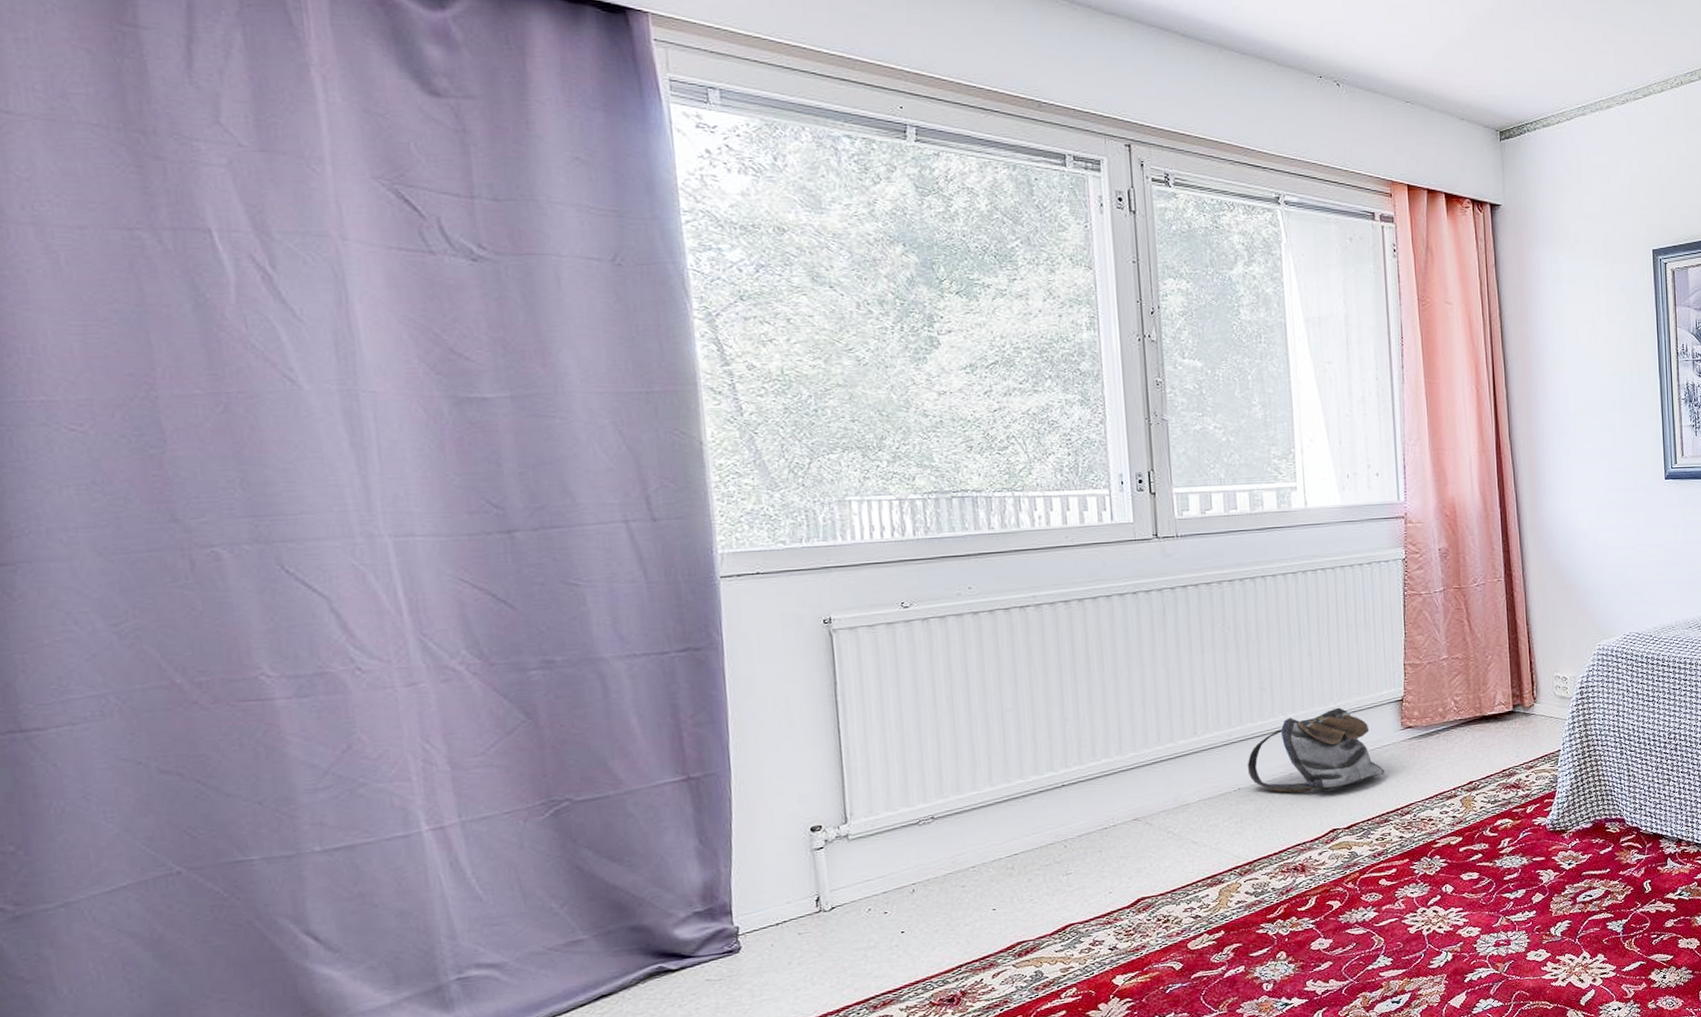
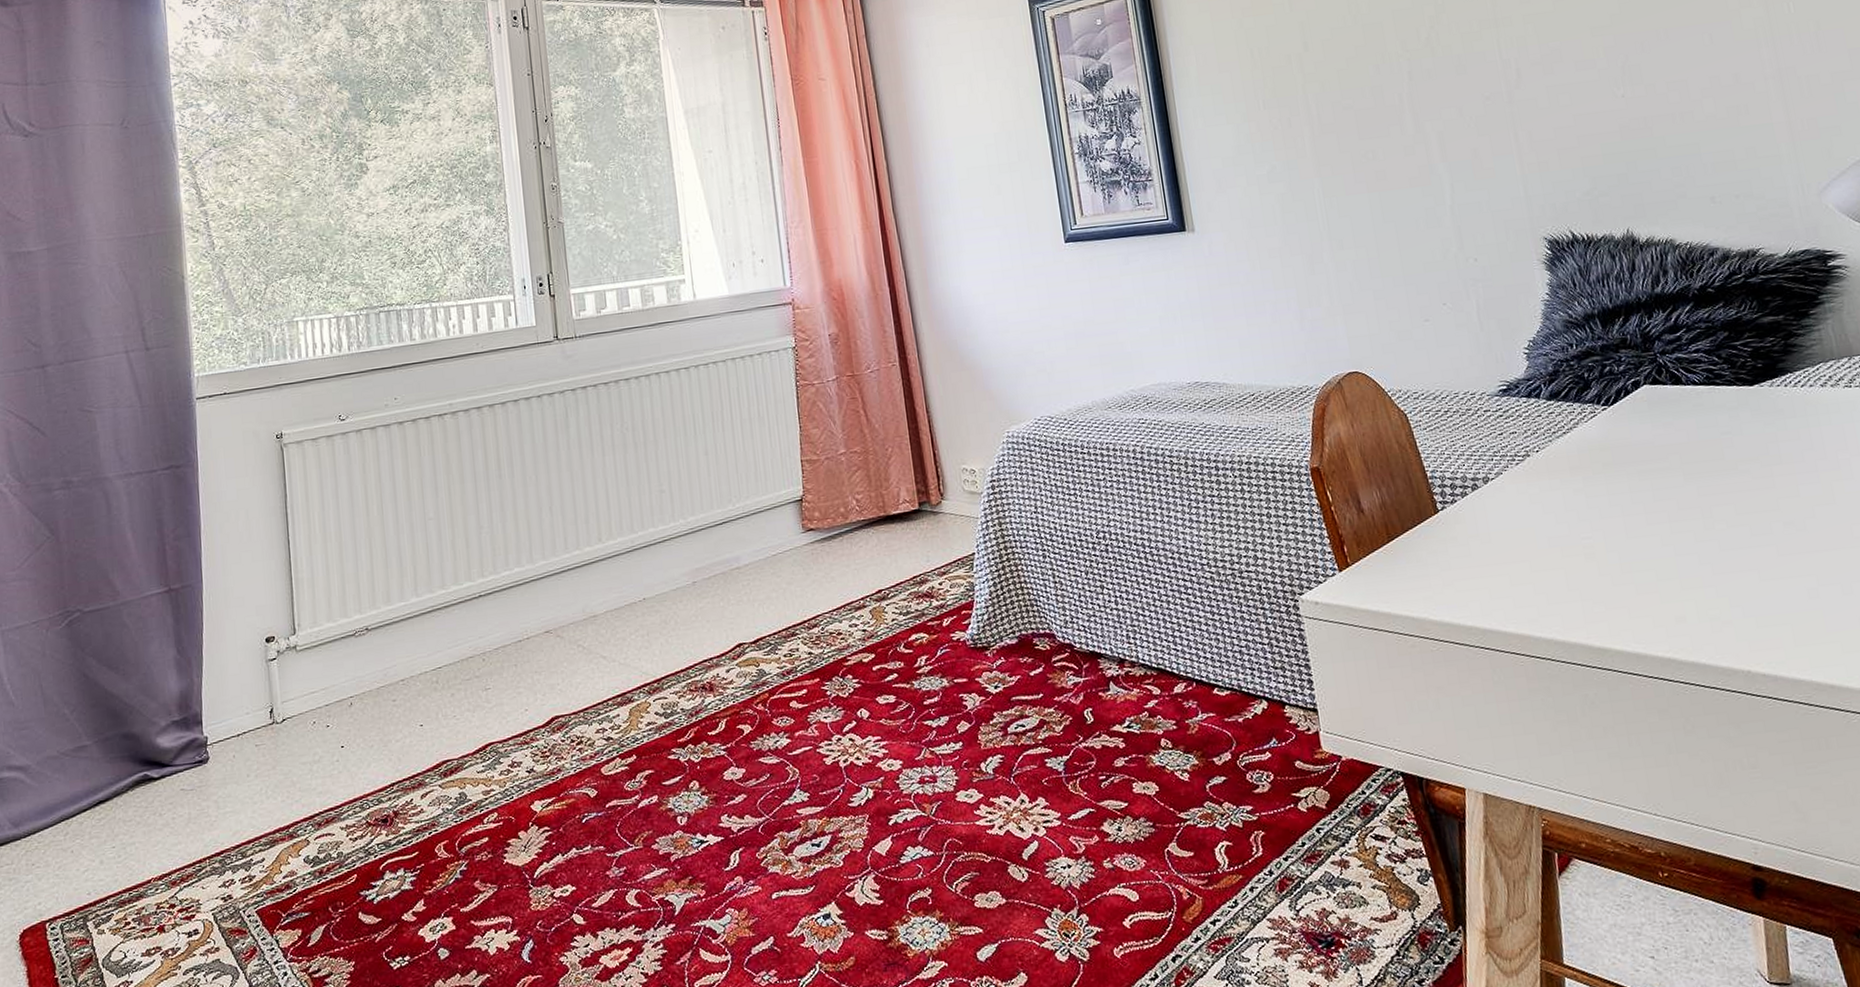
backpack: present [1247,707,1384,793] -> none [650,509,788,603]

